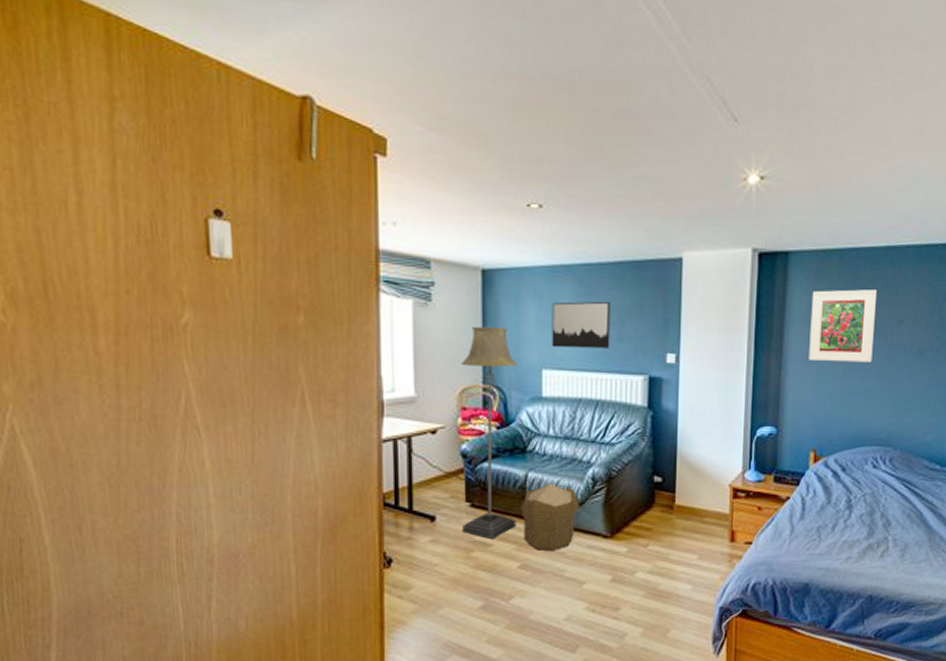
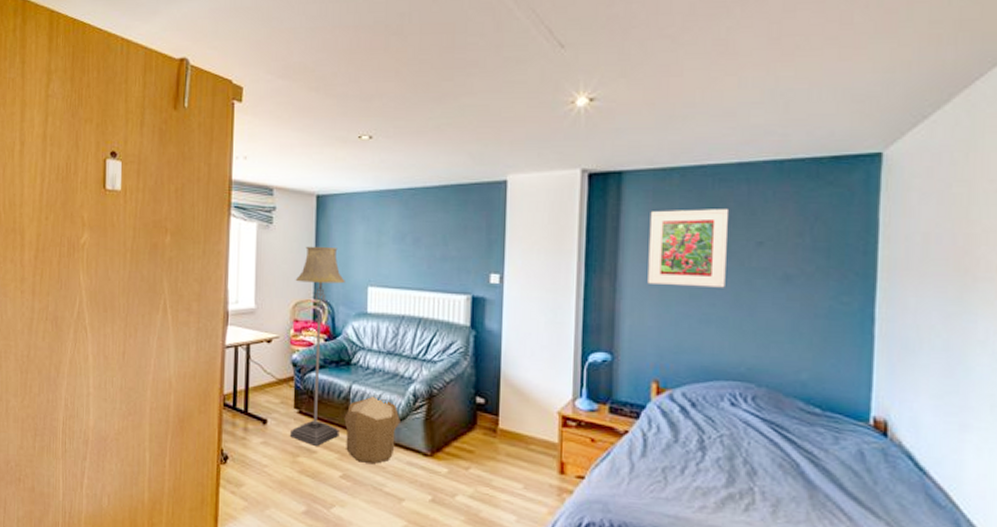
wall art: present [552,301,610,348] -> none [377,223,434,268]

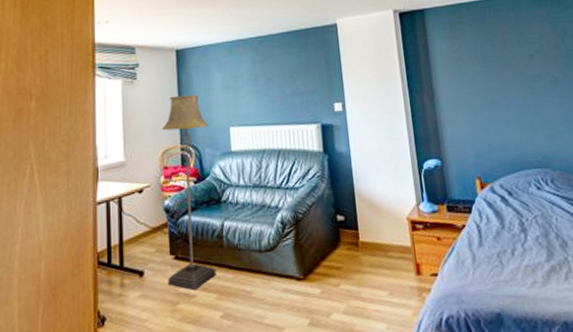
pouf: present [344,396,400,464] -> none [219,229,272,299]
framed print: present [648,209,728,288] -> none [449,32,514,97]

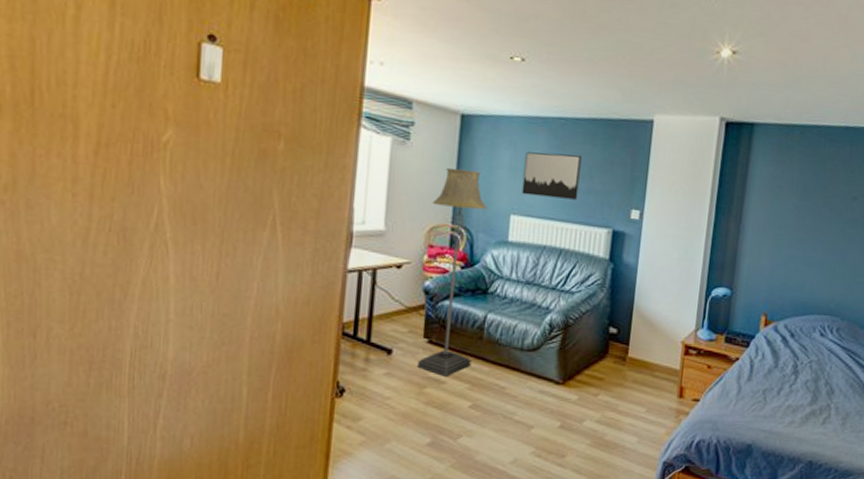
wall art: none [234,65,285,108] -> present [522,152,582,200]

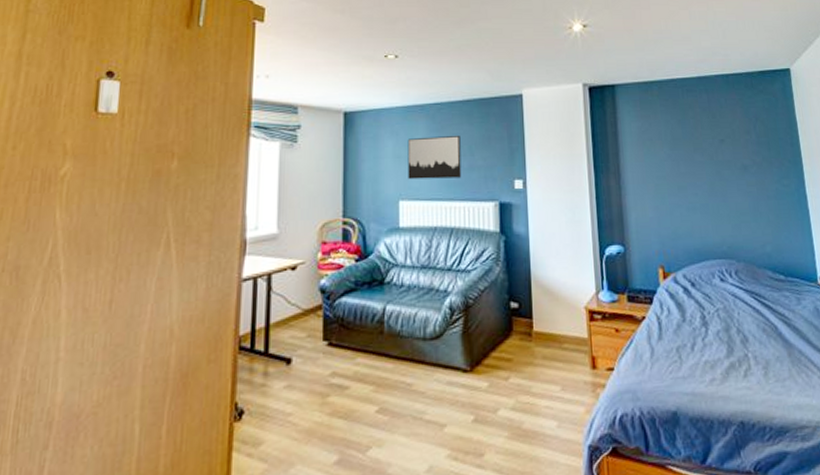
floor lamp: present [418,167,487,376] -> none [319,163,376,381]

